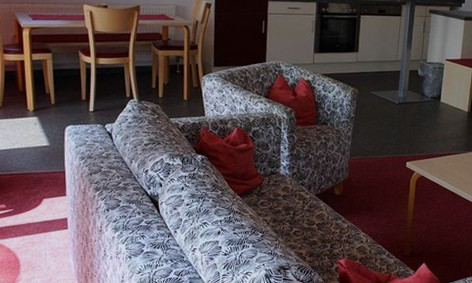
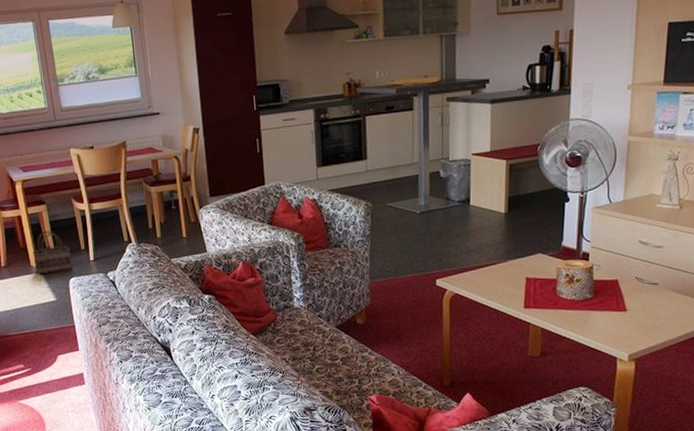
basket: none [31,78,71,119] -> present [33,230,73,275]

